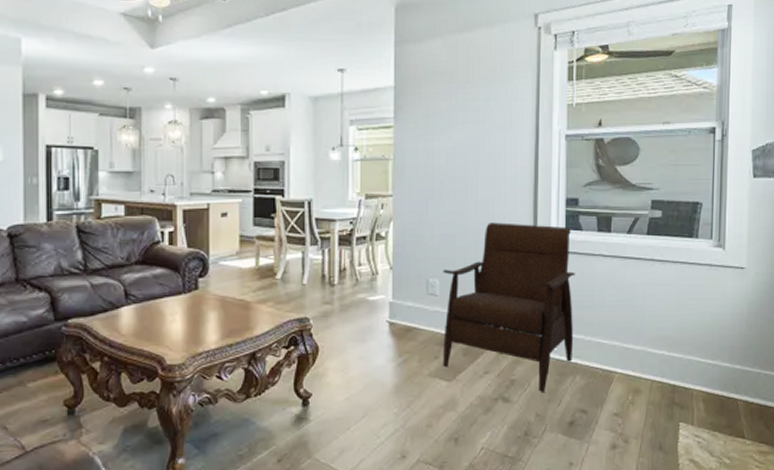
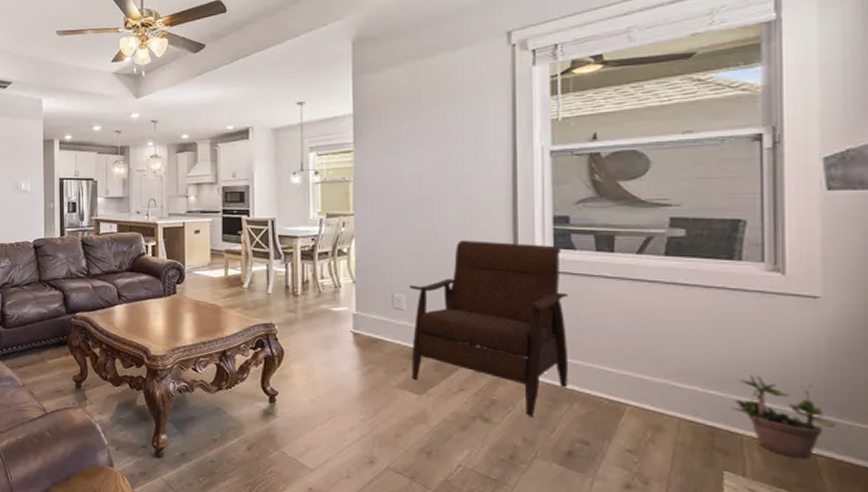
potted plant: none [687,337,751,405] -> present [732,375,836,459]

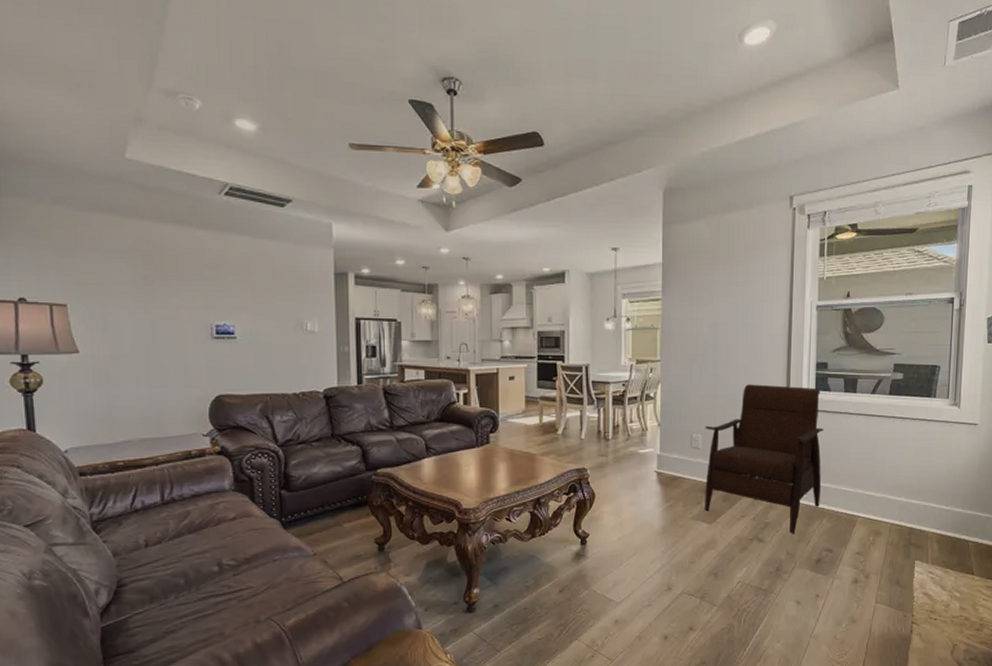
potted plant: present [732,375,836,459] -> none [923,486,981,545]

